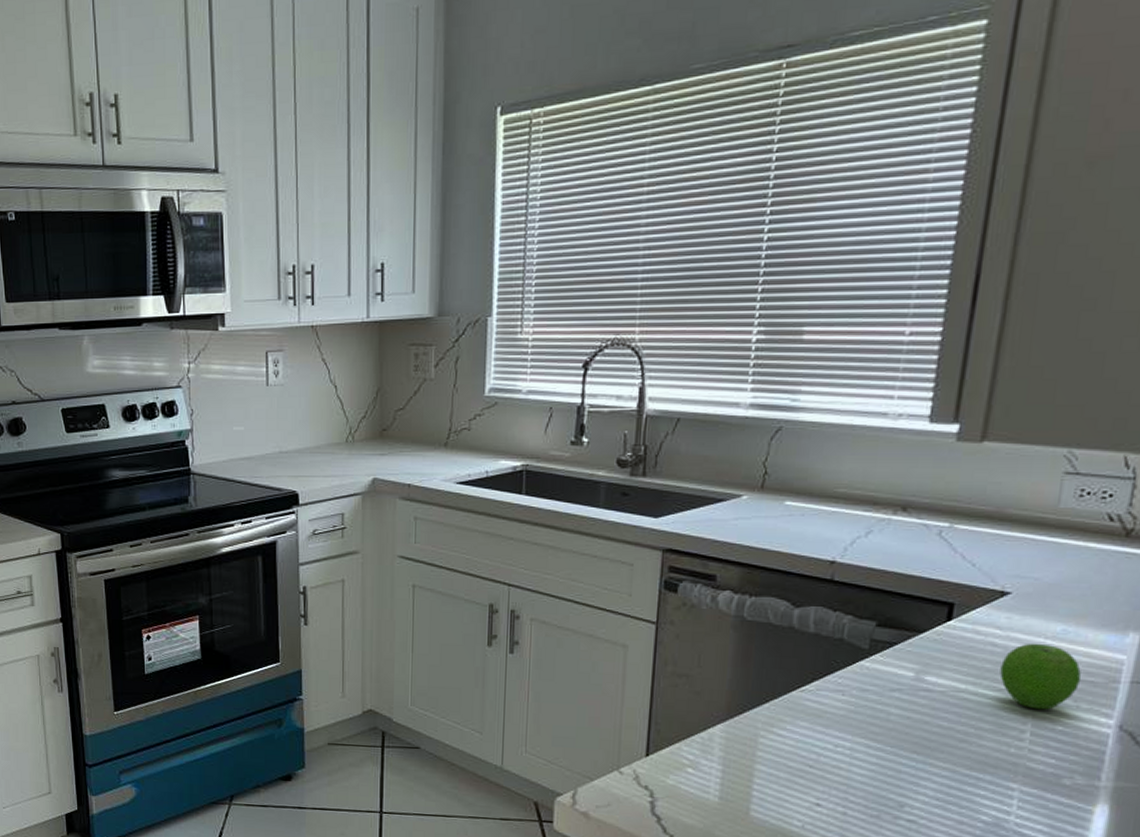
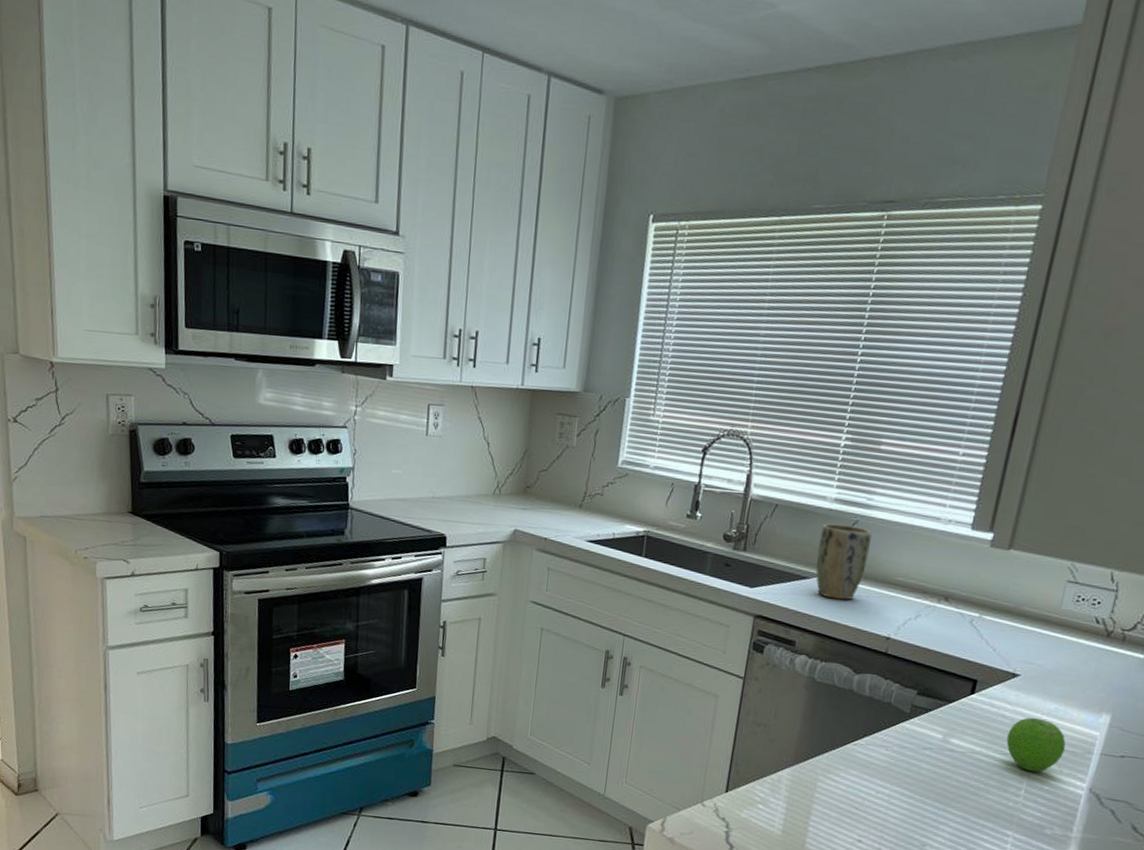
plant pot: none [733,434,801,522] -> present [815,523,872,600]

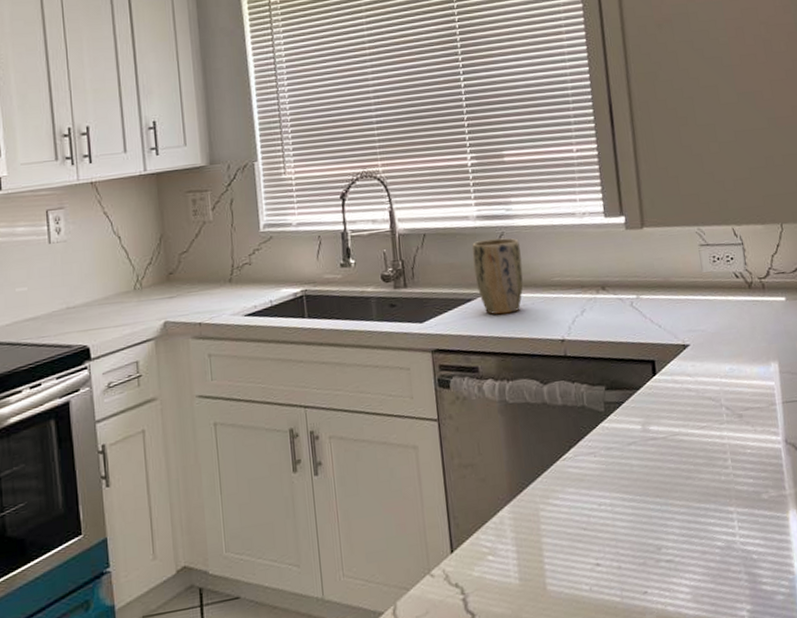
fruit: present [1006,717,1066,773] -> none [697,382,752,439]

